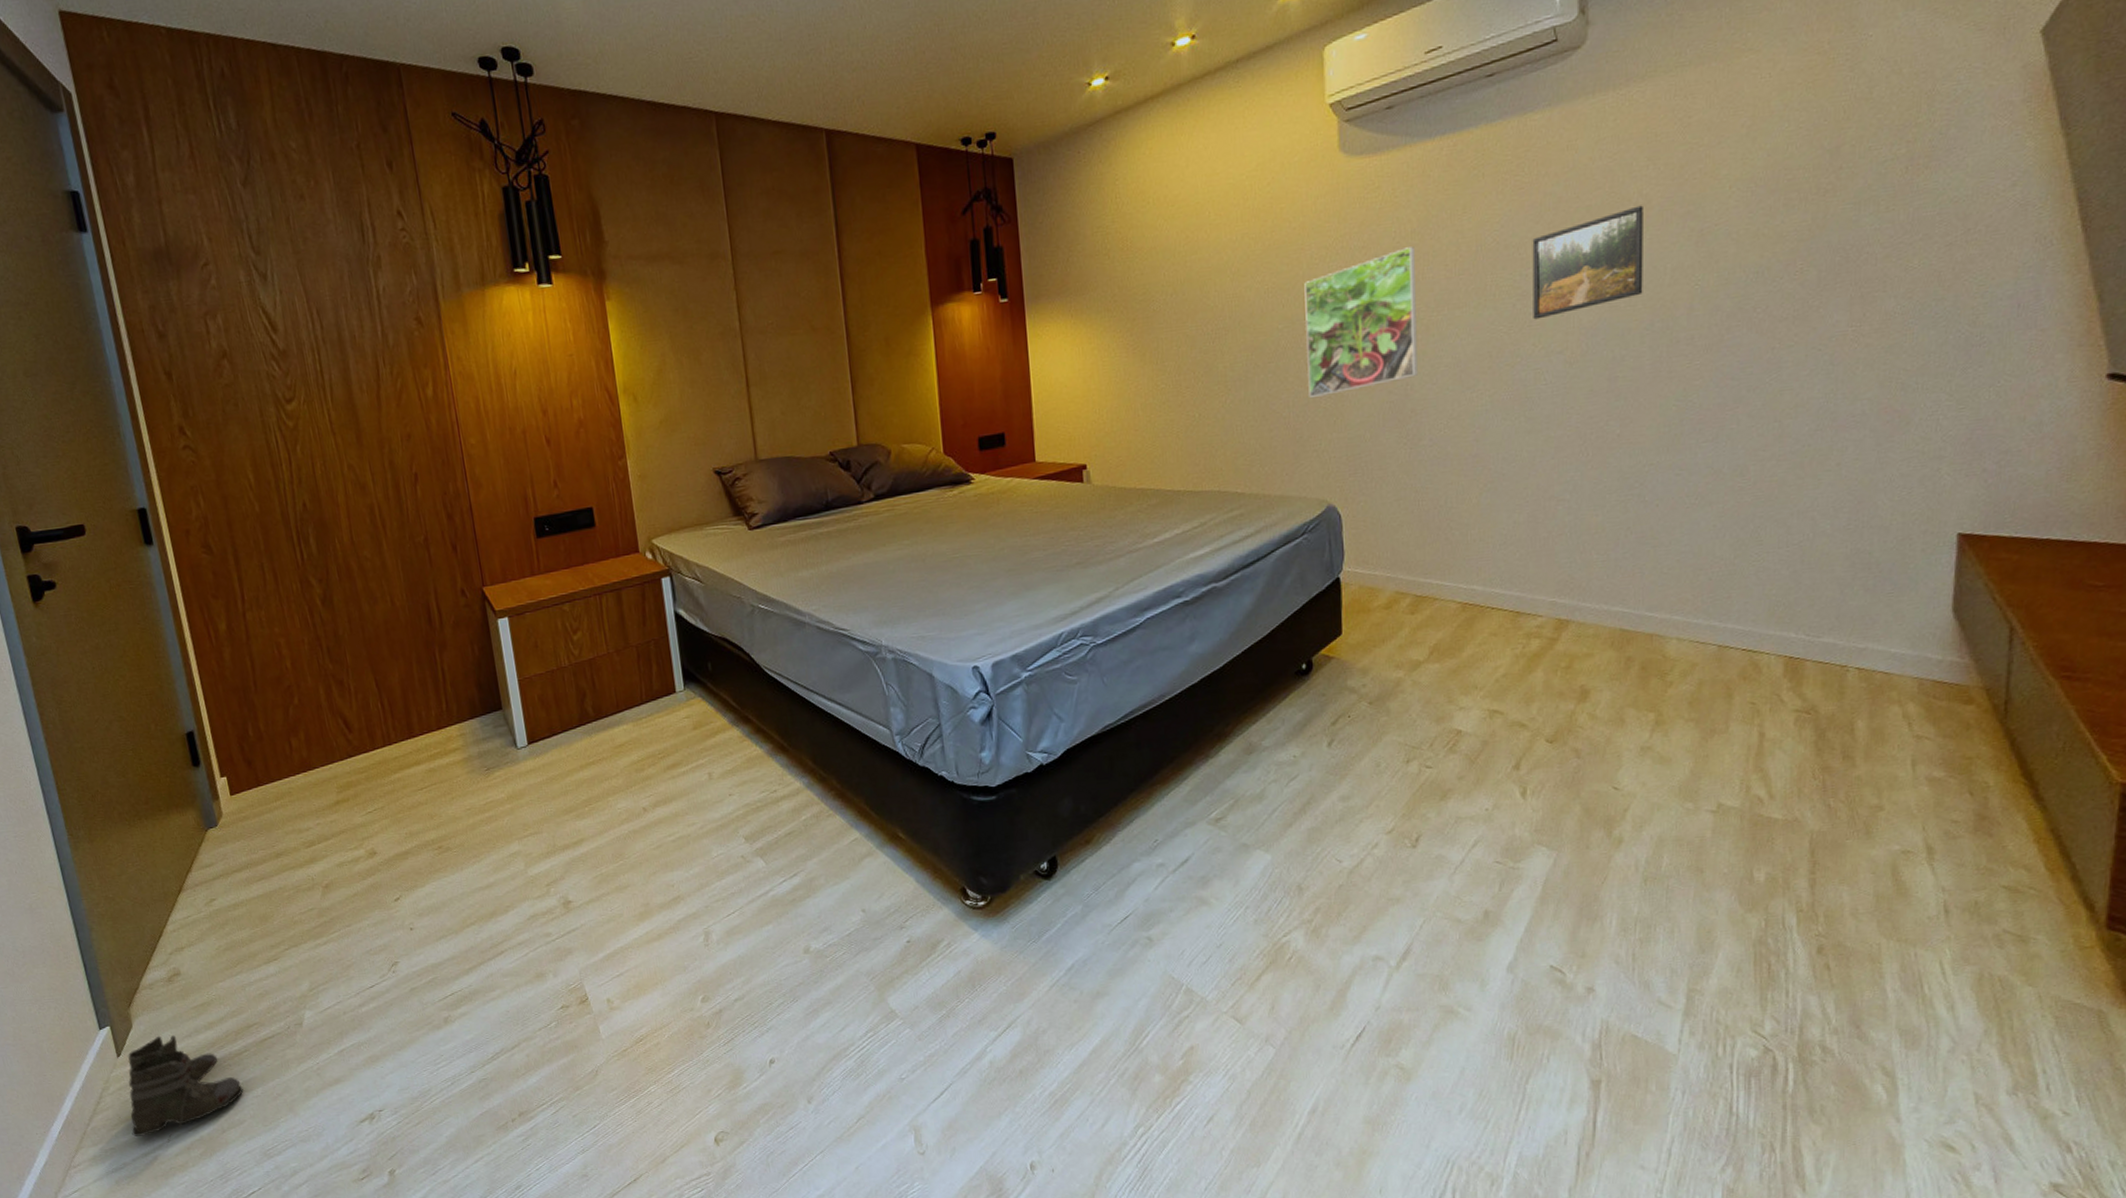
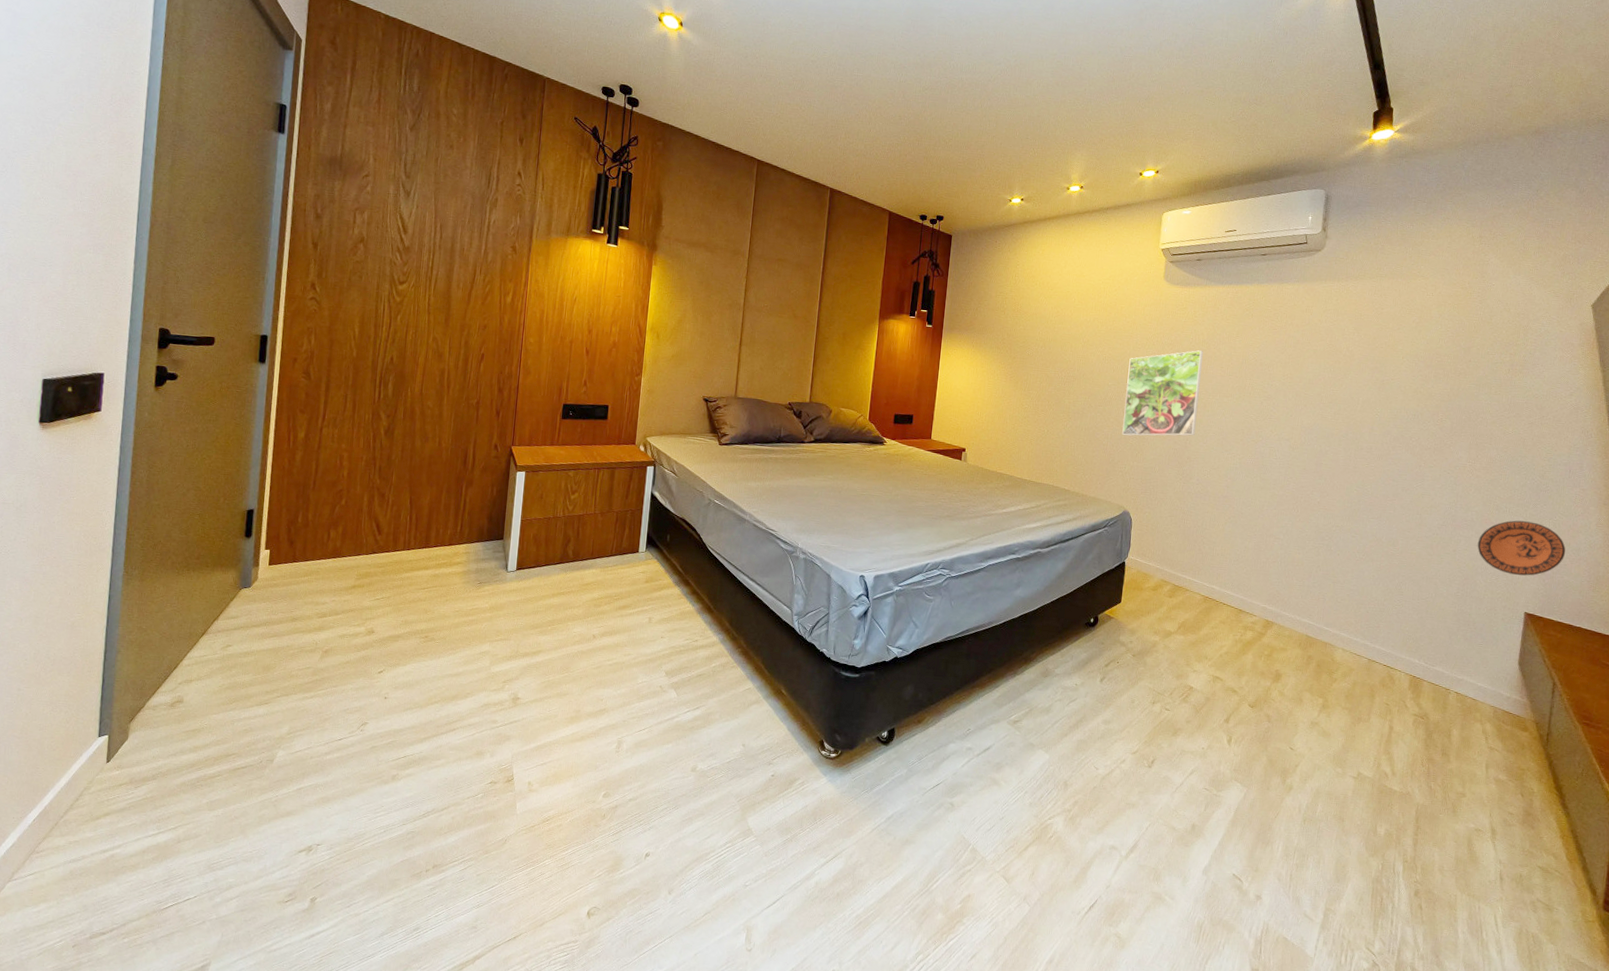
boots: present [127,1035,244,1143] -> none [98,750,207,844]
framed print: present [1532,205,1643,320] -> none [1273,356,1349,416]
decorative plate: none [1874,396,2020,482] -> present [1477,520,1566,576]

